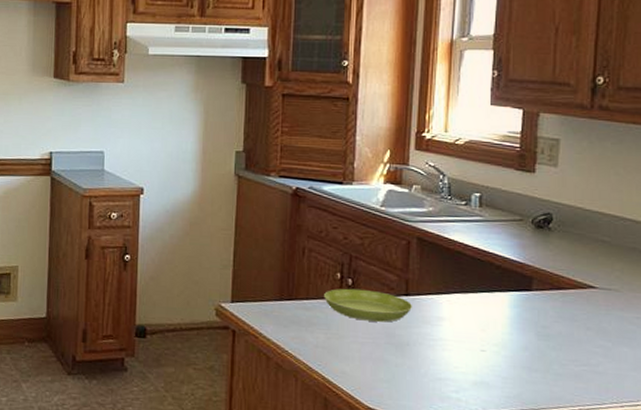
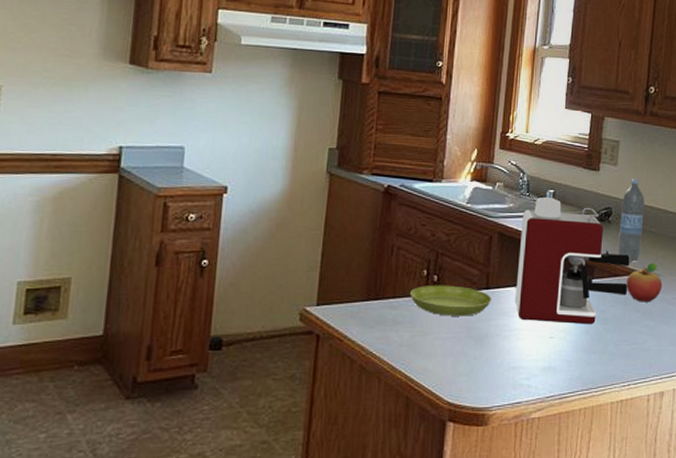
coffee maker: none [439,200,577,341] -> present [515,196,630,325]
water bottle: none [562,181,594,275] -> present [618,178,644,262]
fruit: none [573,276,619,320] -> present [626,262,661,302]

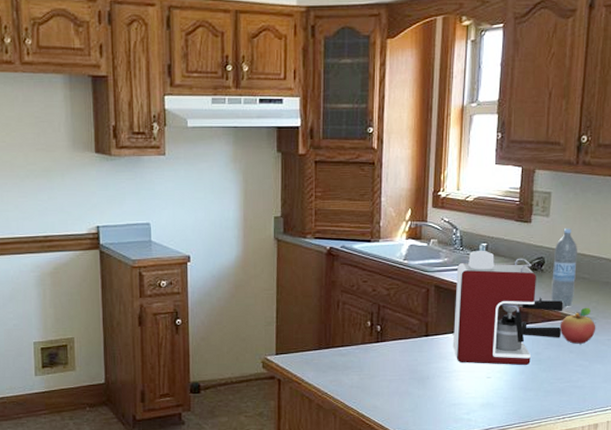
saucer: present [410,285,493,316] -> none [357,334,432,361]

